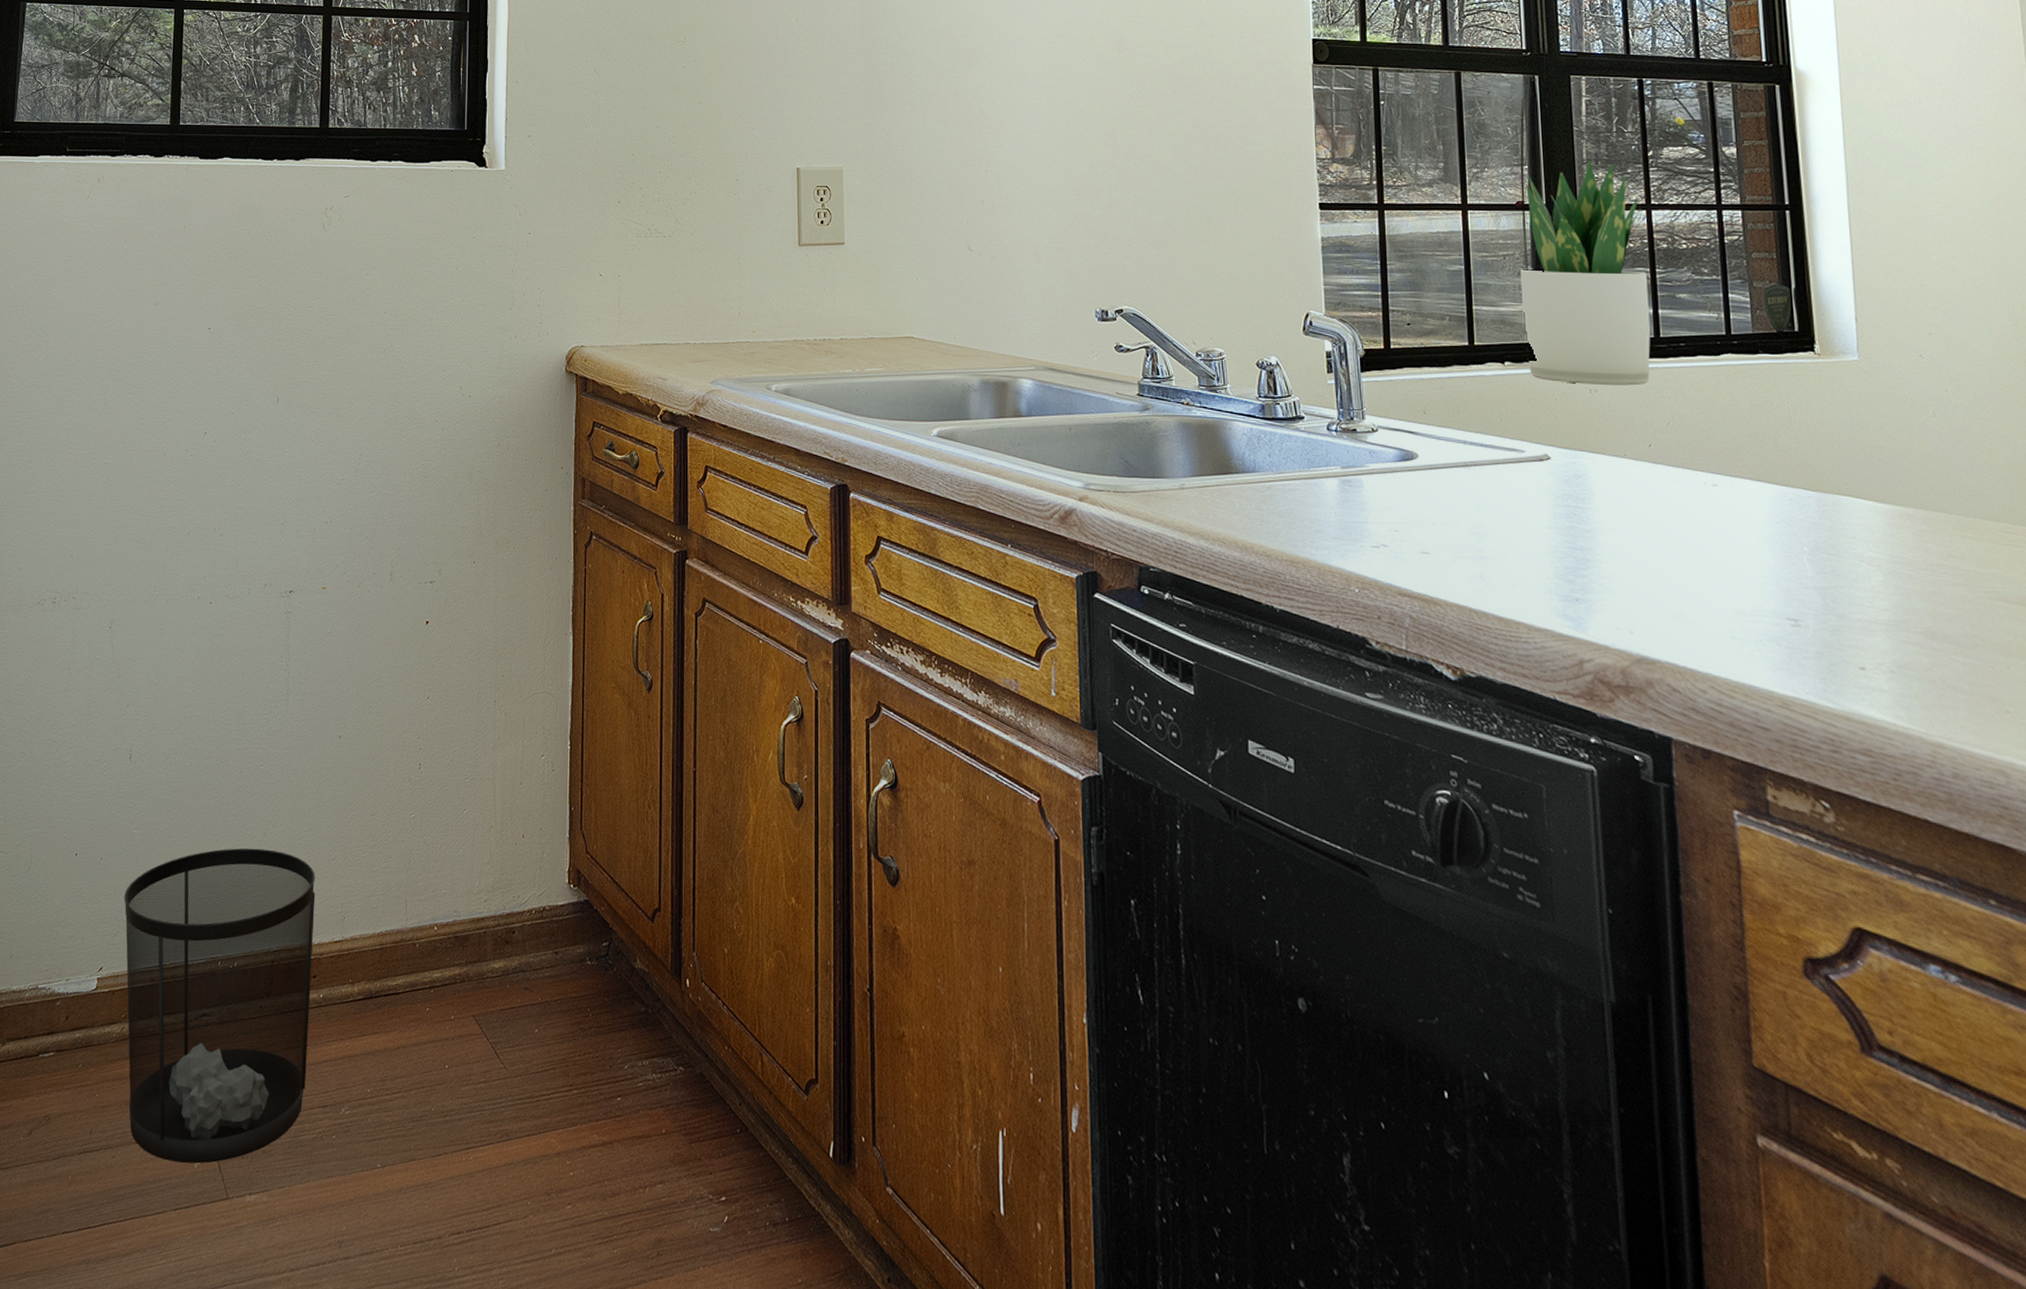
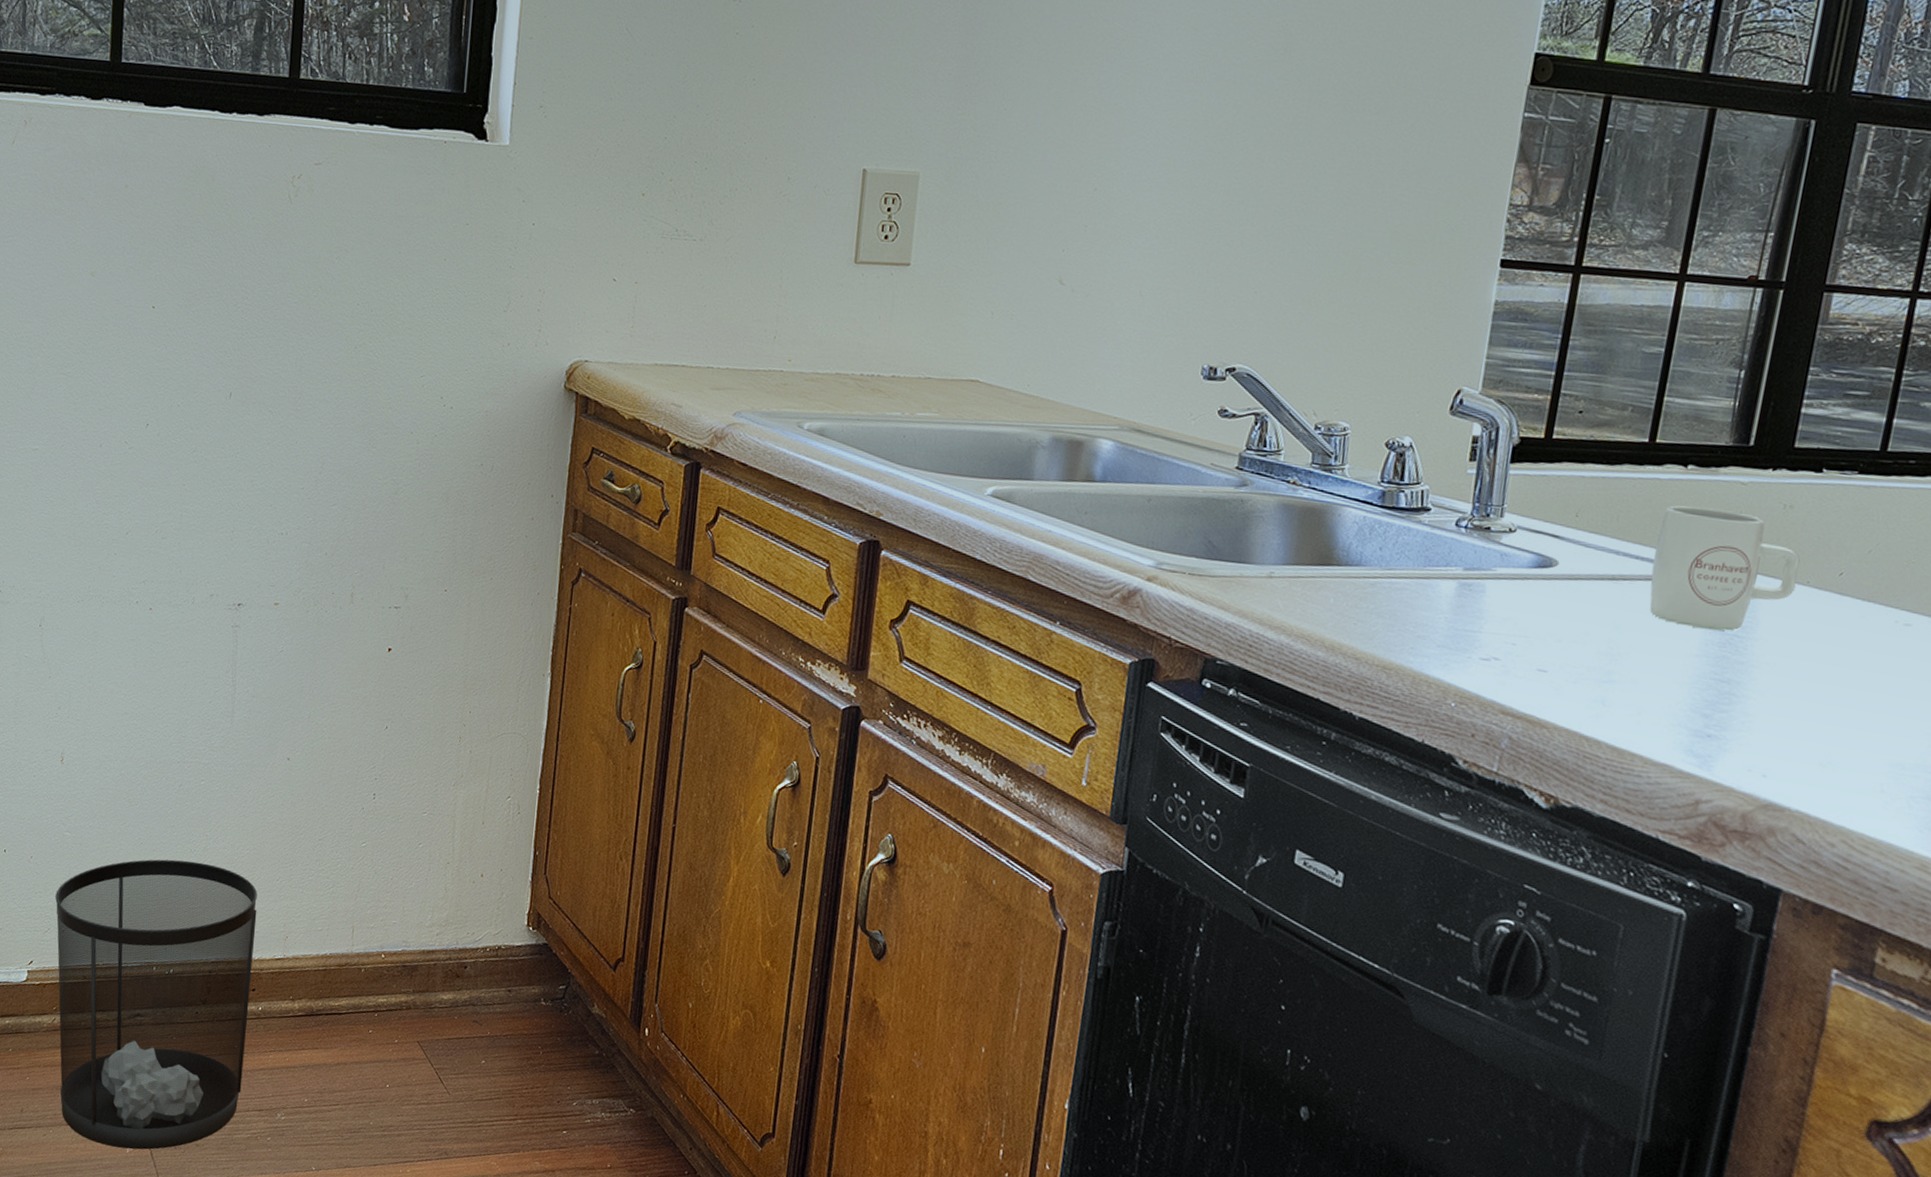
mug: none [1494,396,1616,503] -> present [1649,505,1800,631]
planter: present [1520,160,1651,386] -> none [1716,231,1905,505]

